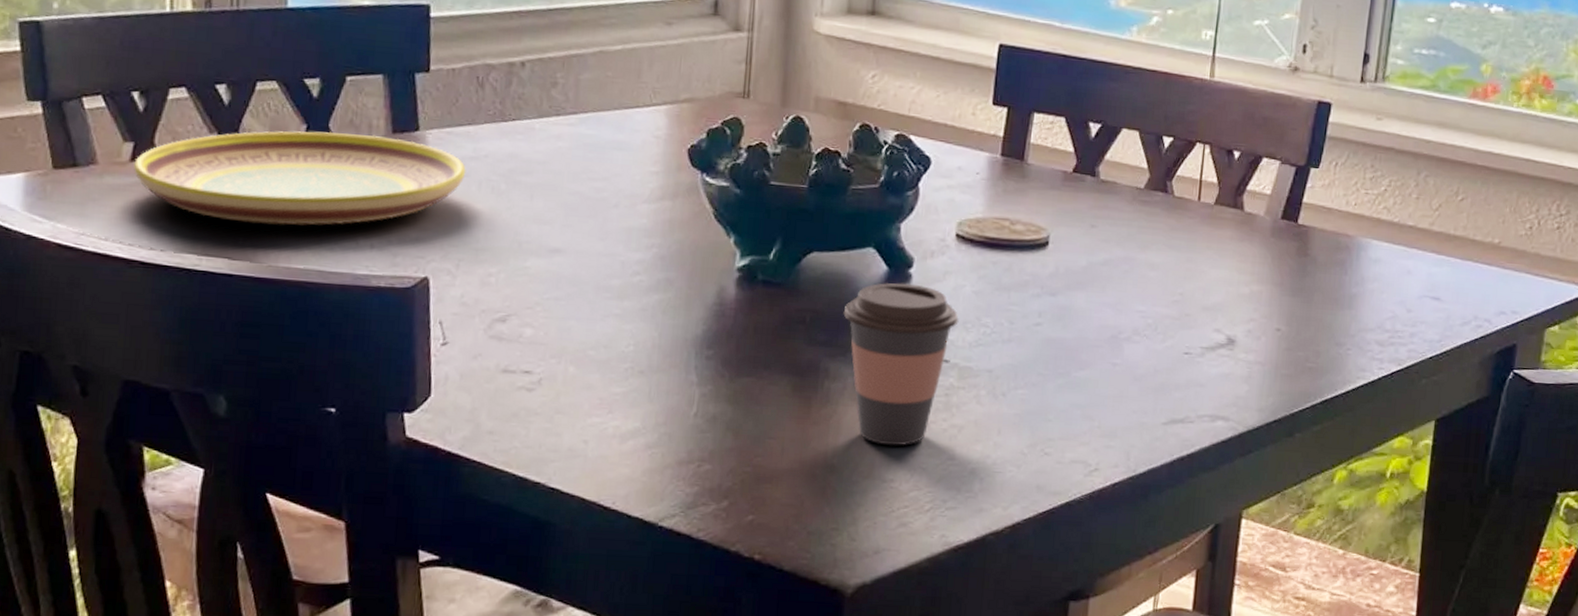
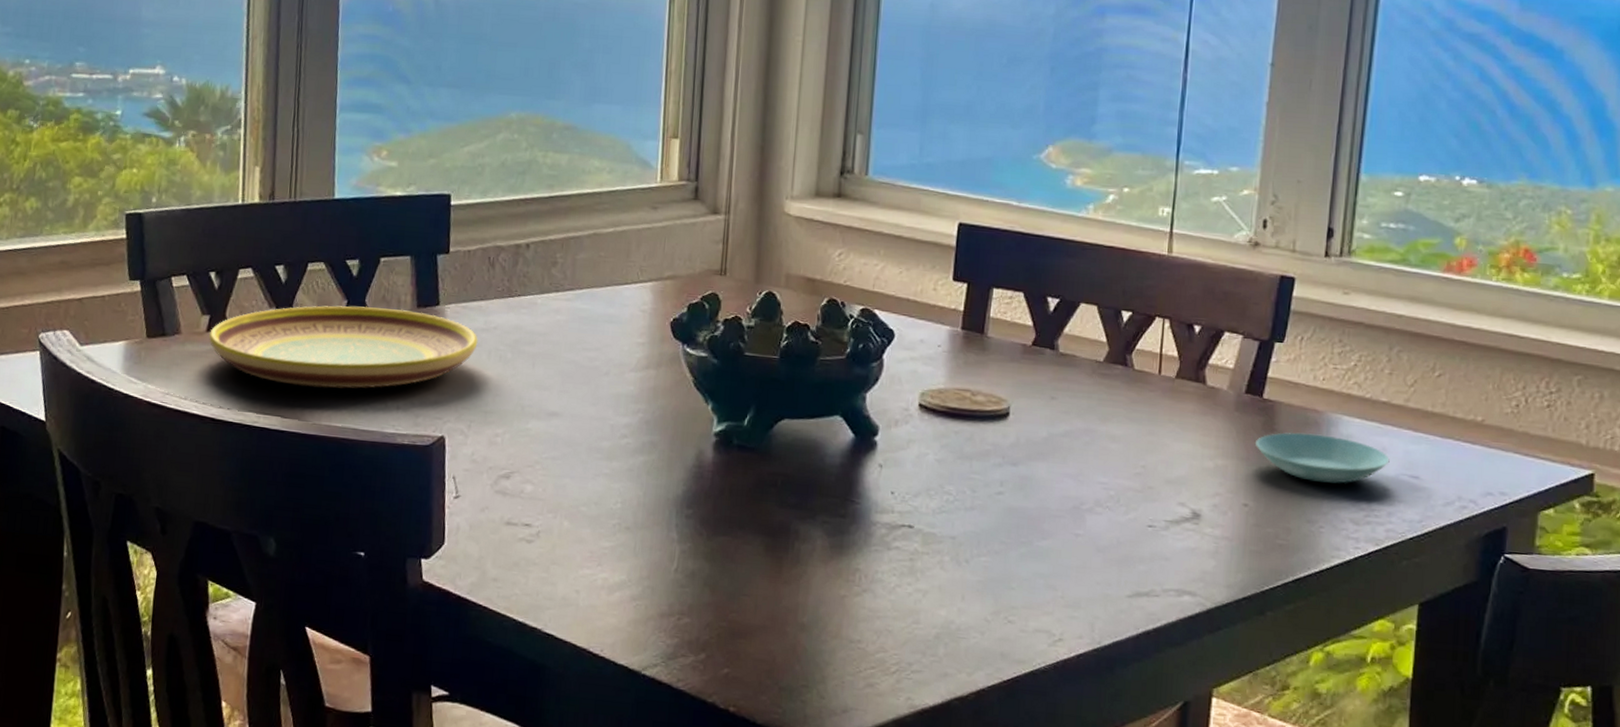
coffee cup: present [843,282,959,447] -> none [812,449,923,609]
saucer: none [1289,256,1414,307] -> present [1256,432,1390,484]

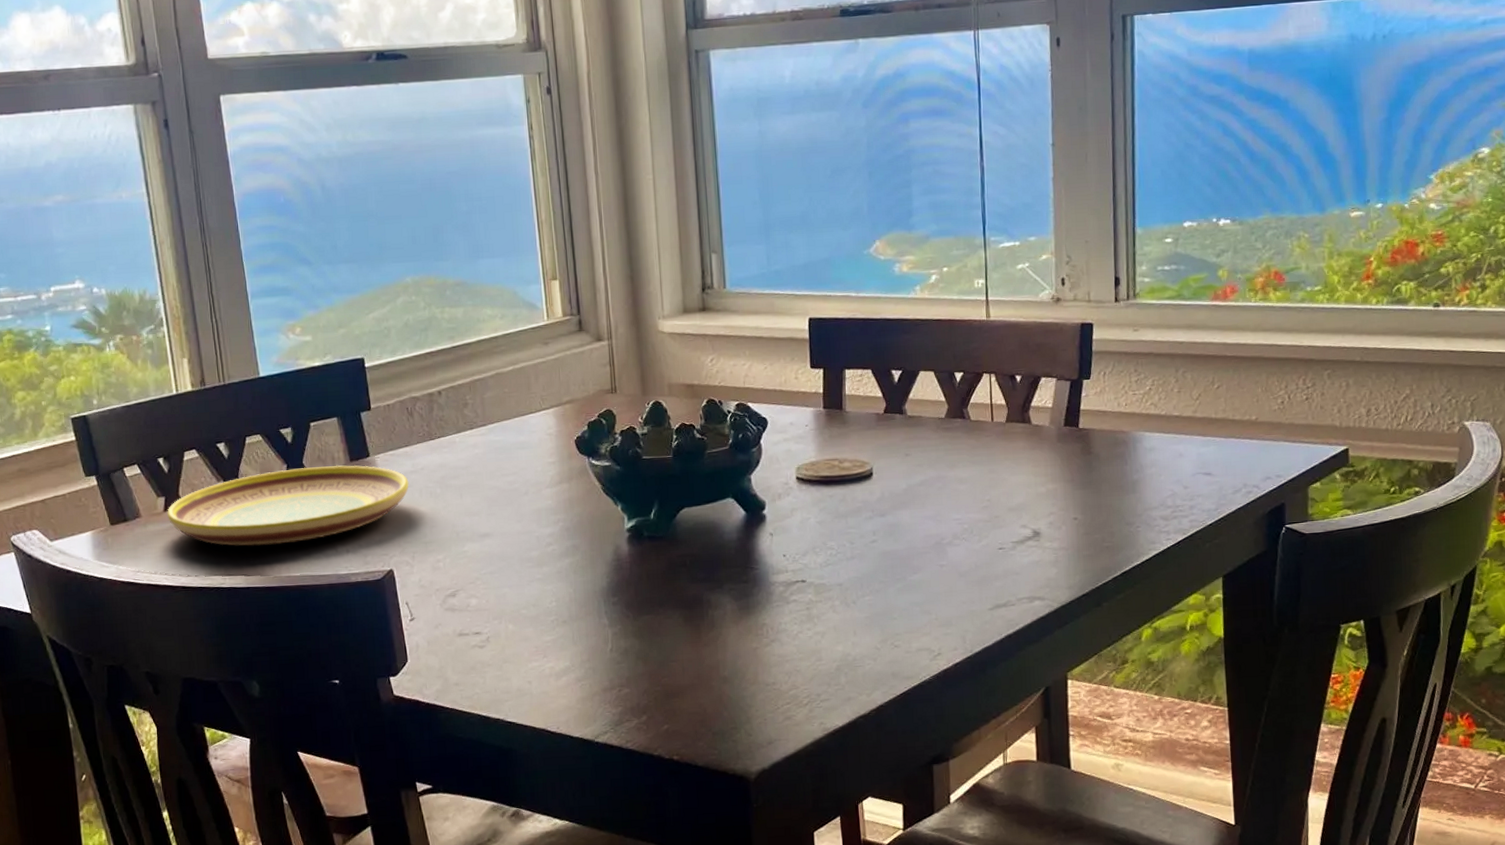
saucer: present [1256,432,1390,484] -> none [1077,450,1187,491]

